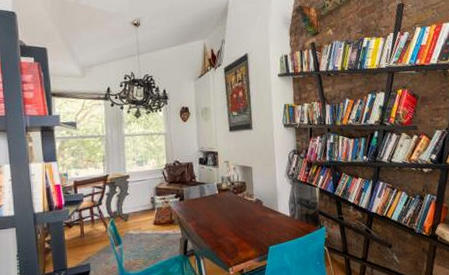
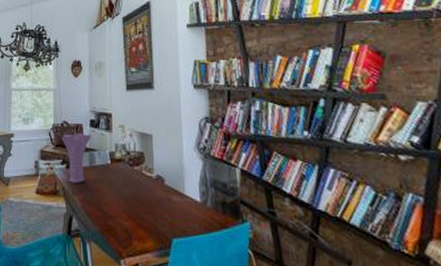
vase: none [174,170,202,213] -> present [61,133,92,183]

